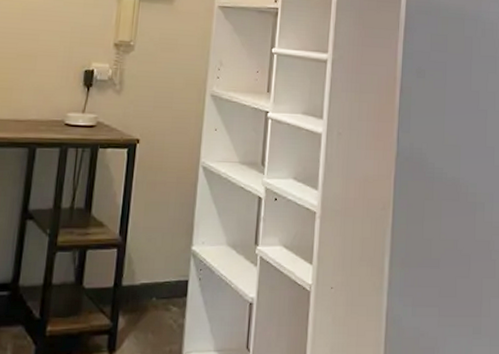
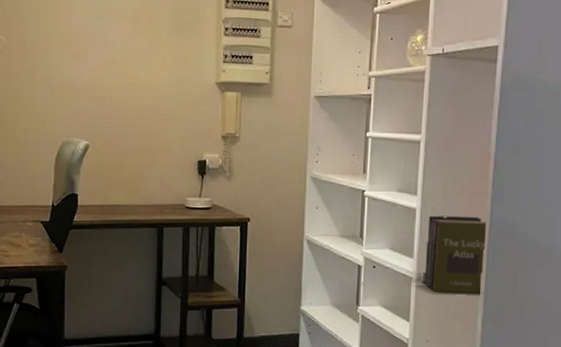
books: none [322,142,394,232] -> present [418,215,487,294]

